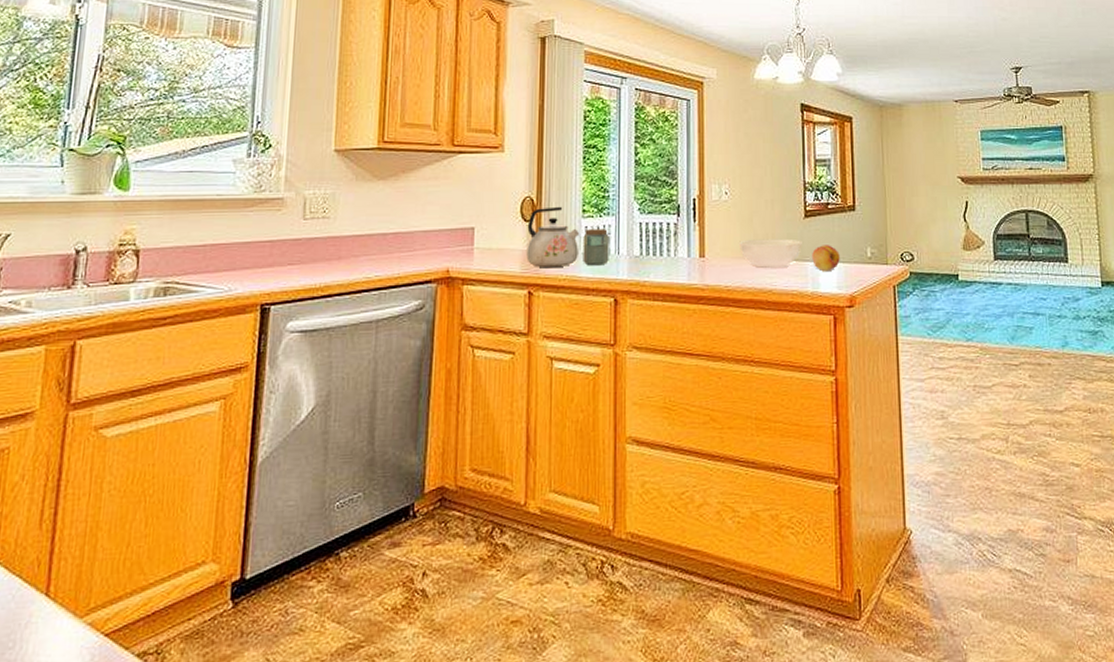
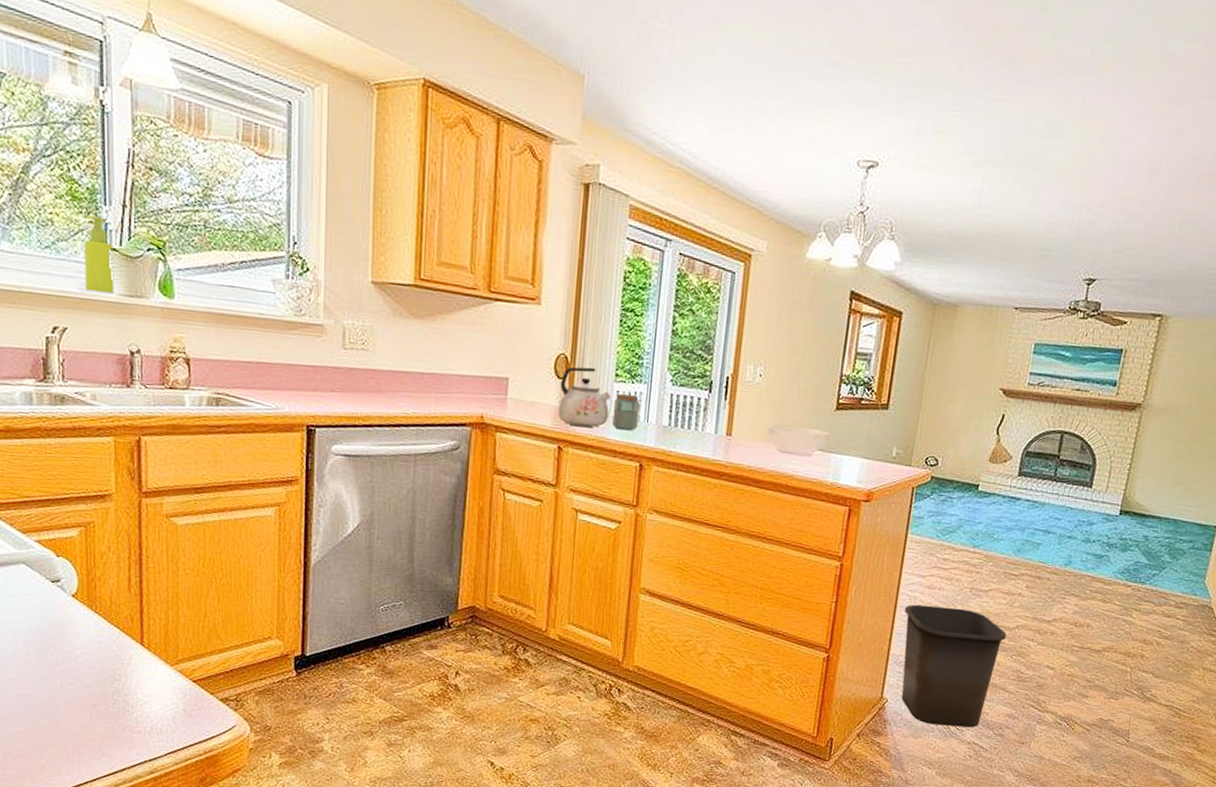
soap dispenser: none [35,121,72,194] -> present [83,215,115,294]
fruit: present [812,245,840,272] -> none [837,439,865,466]
waste bin: none [909,410,1022,554] -> present [901,604,1007,728]

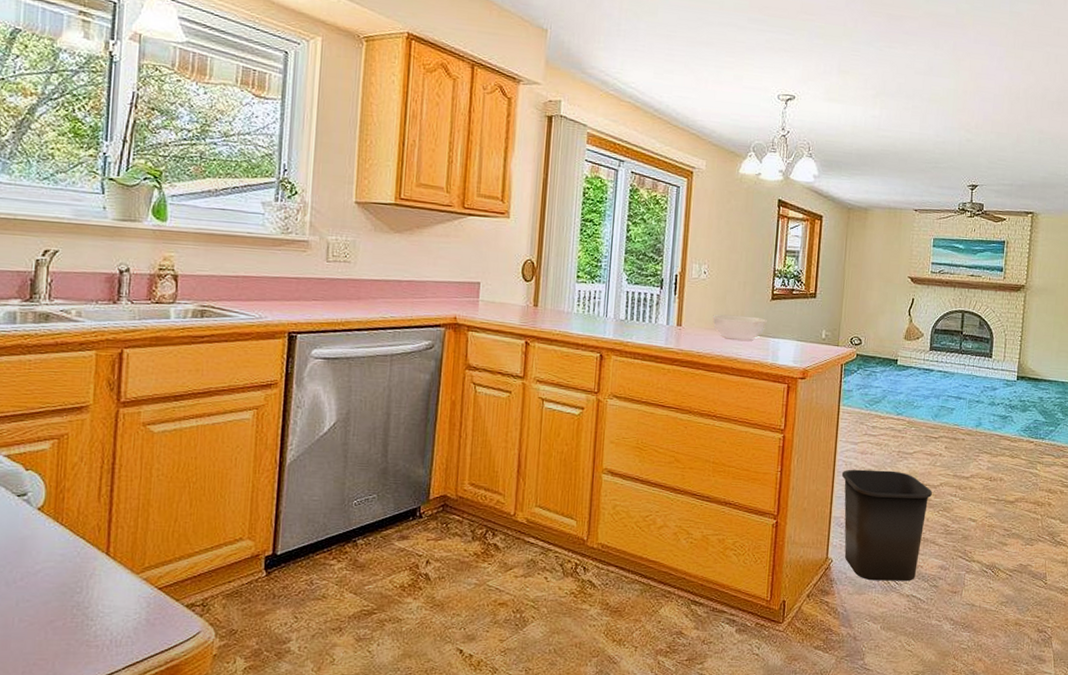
soap dispenser: present [83,215,115,294] -> none [79,150,111,219]
kettle: present [558,366,610,428] -> none [525,270,573,324]
peanut butter: present [612,394,640,430] -> none [574,293,599,325]

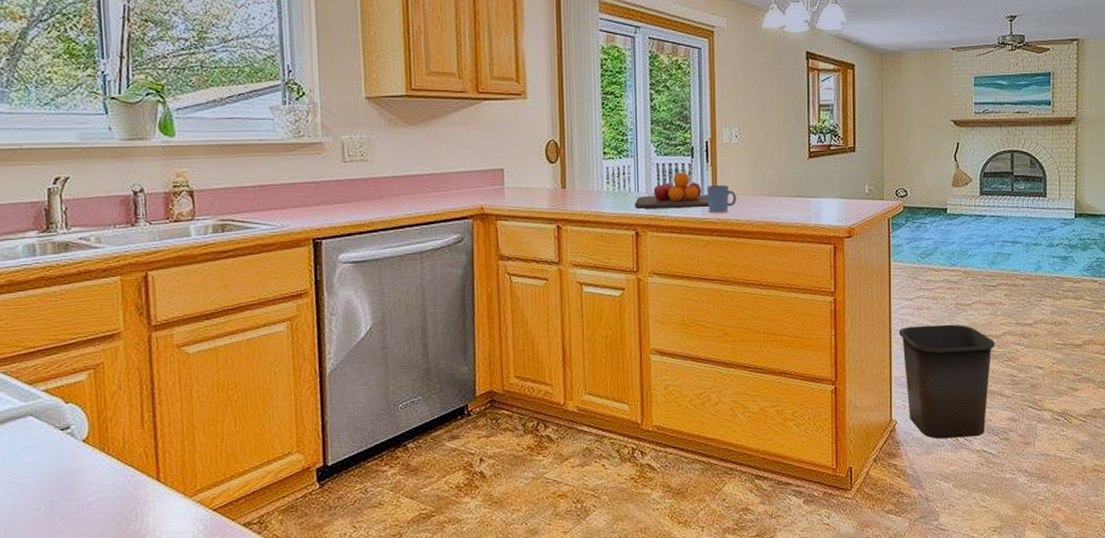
chopping board: none [601,301,673,337] -> present [634,172,709,209]
mug: none [671,317,700,345] -> present [706,185,736,214]
bowl: present [711,314,767,342] -> none [747,177,806,205]

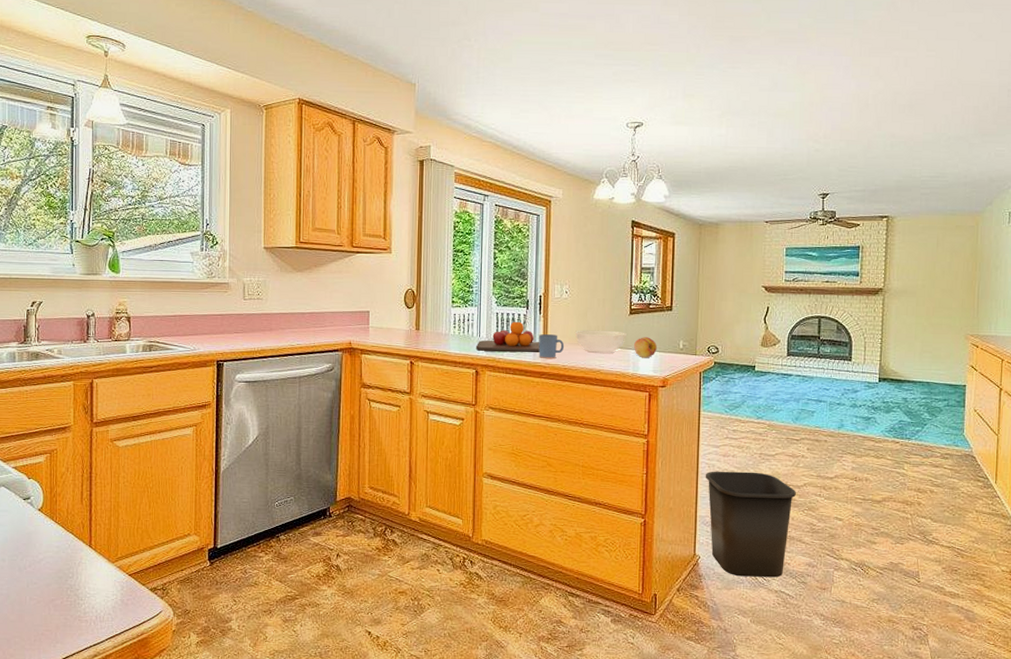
bowl: none [747,177,806,205] -> present [574,330,627,354]
fruit: none [815,183,840,207] -> present [634,337,657,359]

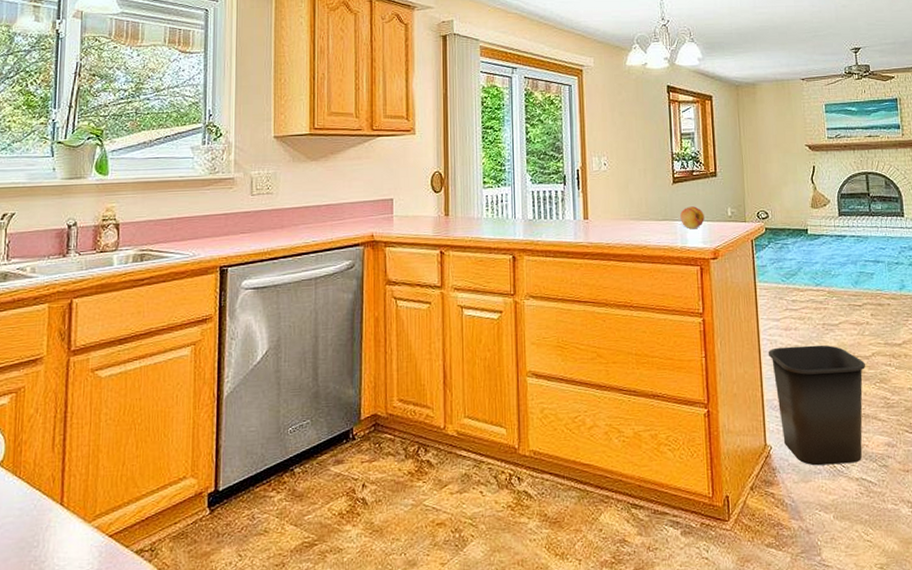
chopping board: present [475,321,540,352] -> none [511,199,581,234]
mug: present [538,334,564,359] -> none [578,210,606,238]
bowl: present [574,330,627,354] -> none [616,202,672,228]

